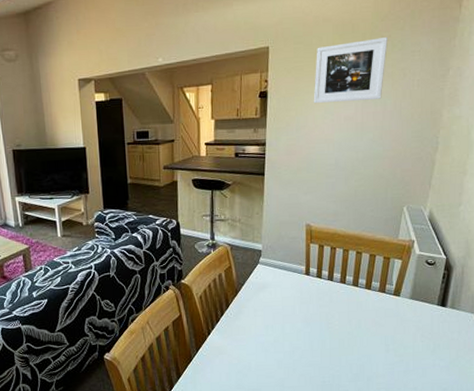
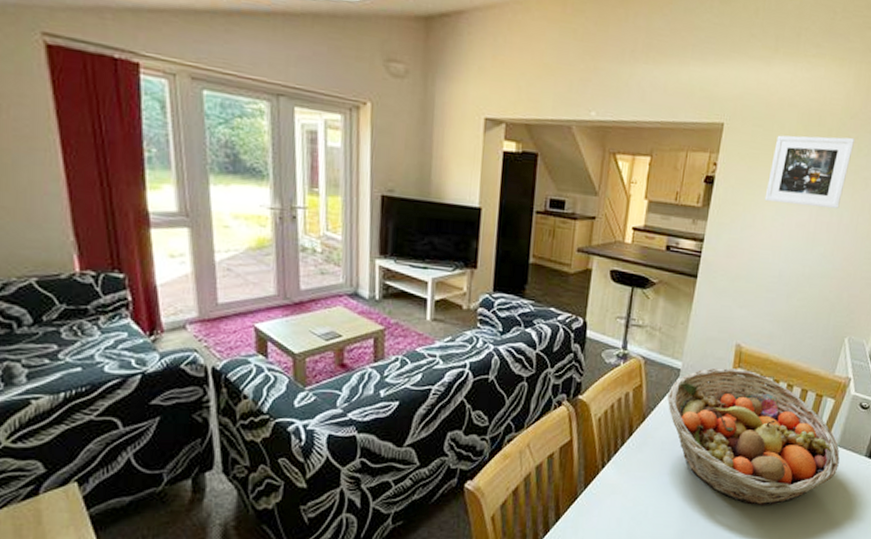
fruit basket: none [254,244,413,355] -> present [667,367,840,507]

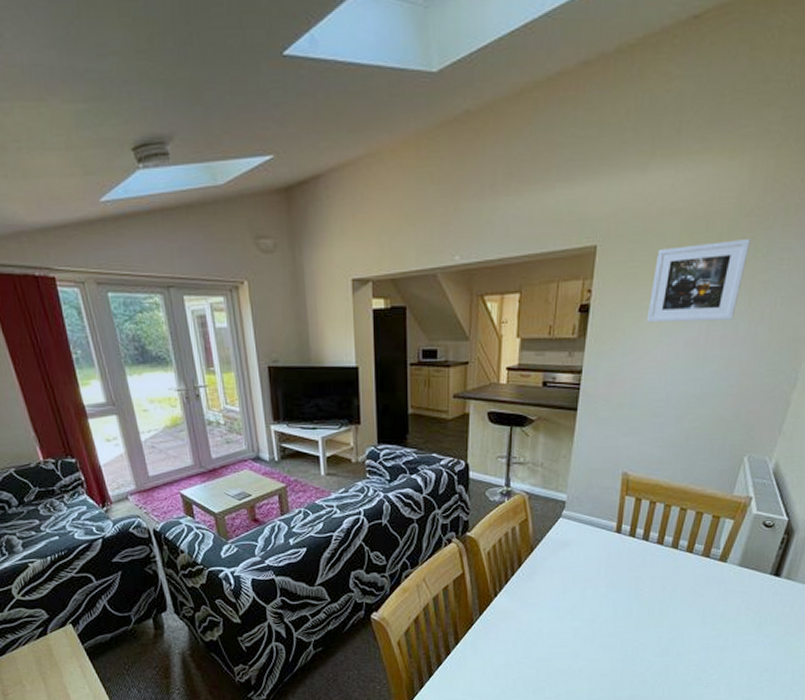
fruit basket: present [667,367,840,507] -> none [554,496,741,626]

